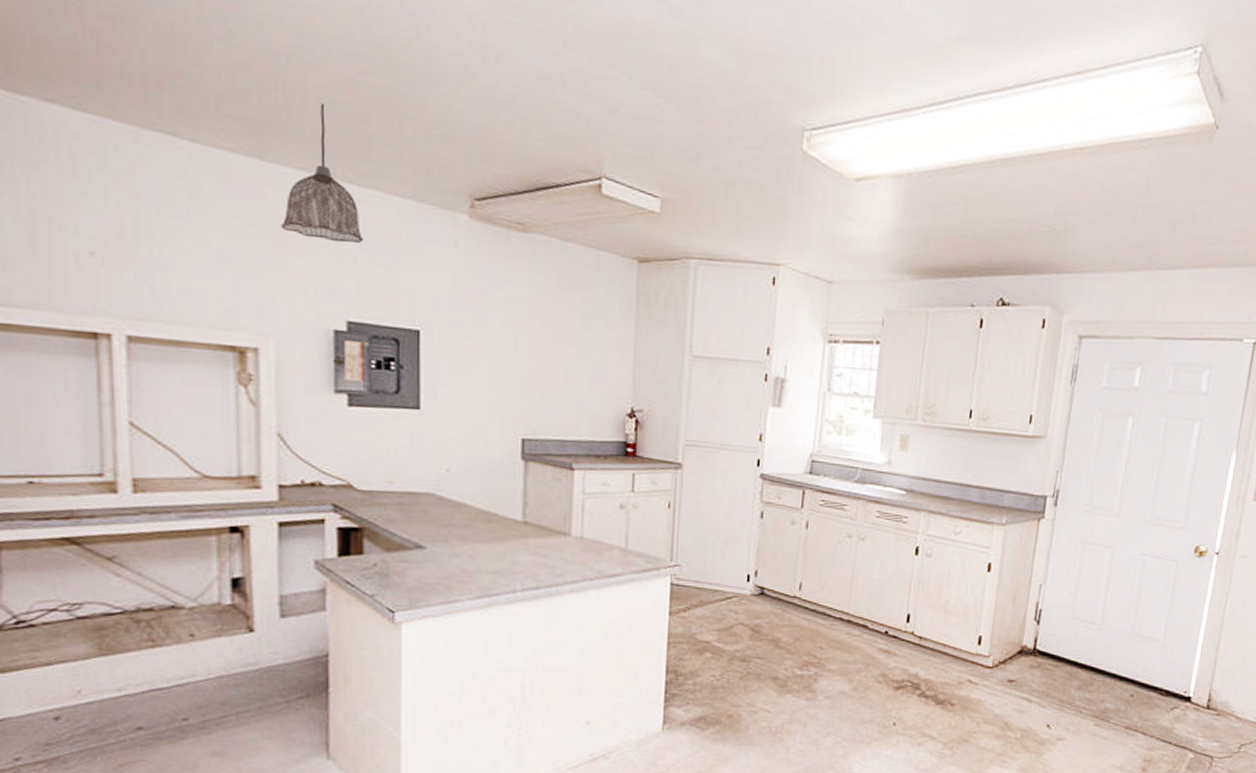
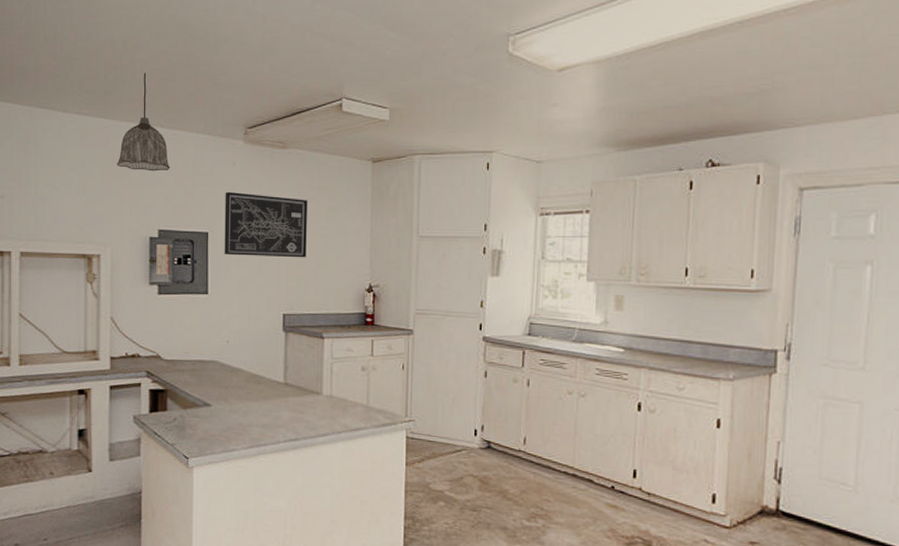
wall art: none [442,279,555,372] -> present [224,191,307,258]

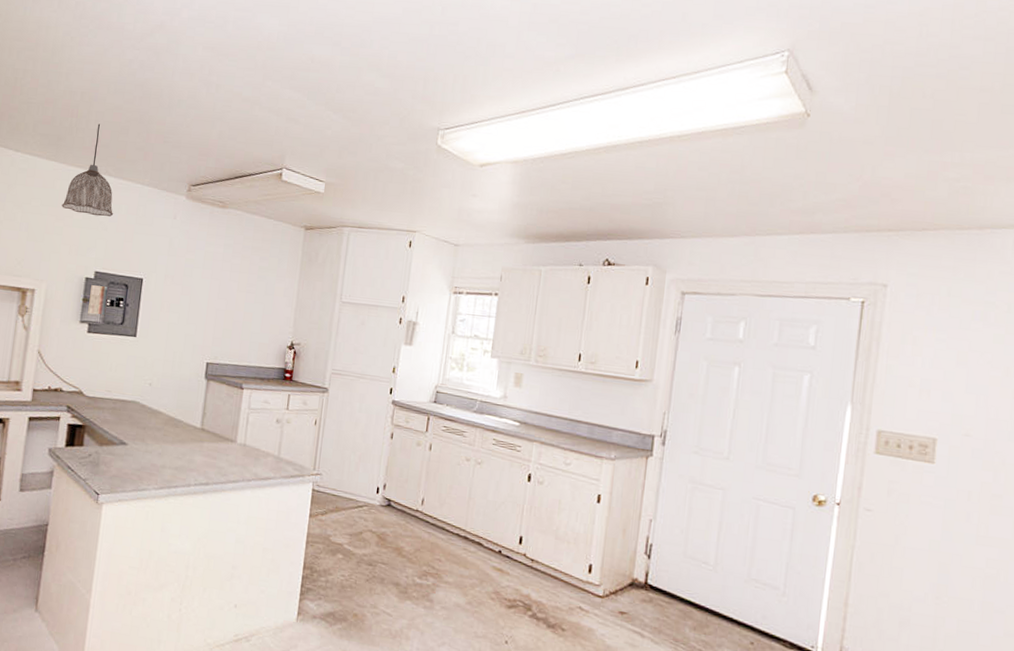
wall art: present [224,191,307,258] -> none [156,242,241,312]

